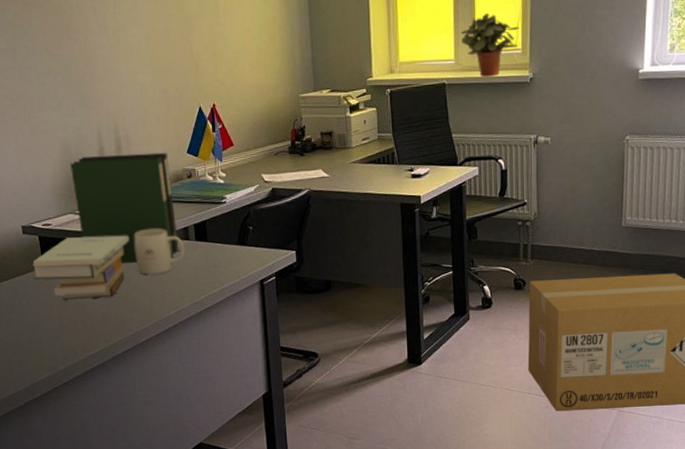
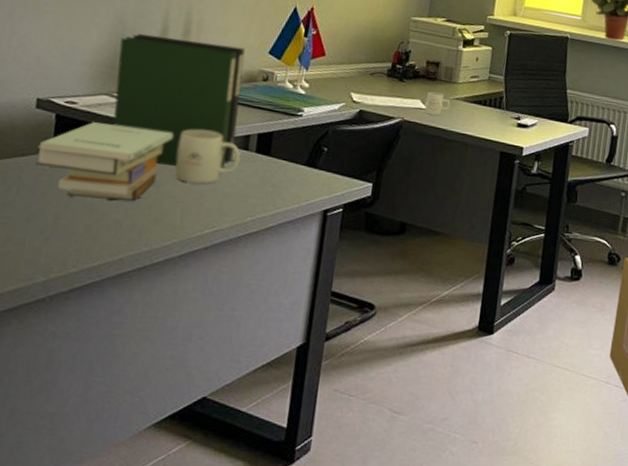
mug: none [326,159,349,181] -> present [424,91,451,116]

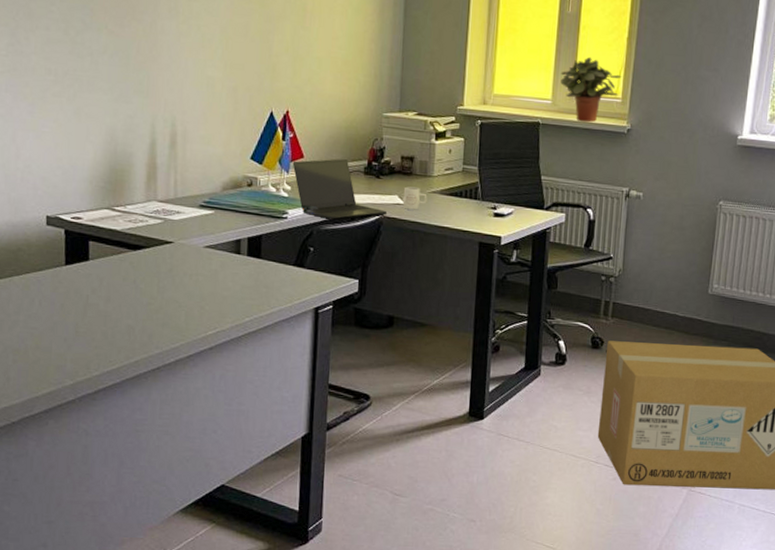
books: present [35,122,174,202] -> none [51,235,172,308]
binder: present [112,33,245,168] -> none [114,147,229,273]
mug: present [175,129,241,184] -> none [175,236,234,289]
laptop: none [312,58,409,122] -> present [292,159,388,221]

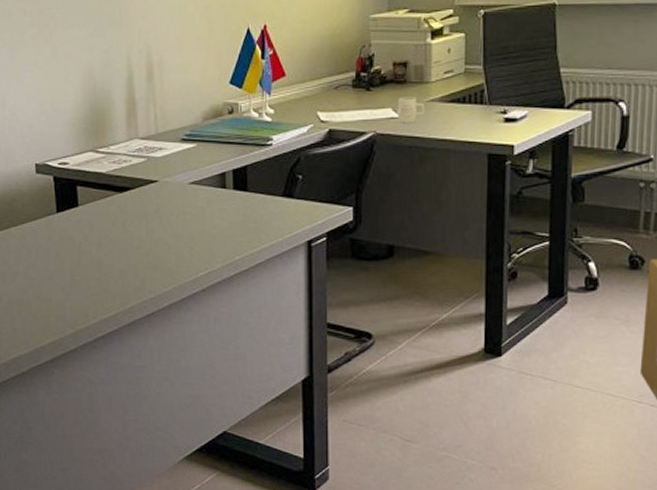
laptop: present [292,159,388,221] -> none [274,73,381,143]

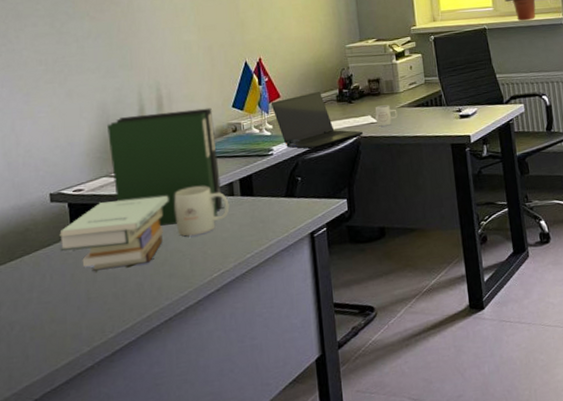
books: none [44,179,156,252] -> present [58,195,169,271]
binder: none [94,82,213,213] -> present [107,107,223,226]
mug: none [162,173,220,228] -> present [174,186,230,237]
laptop: none [274,73,381,143] -> present [270,92,364,149]

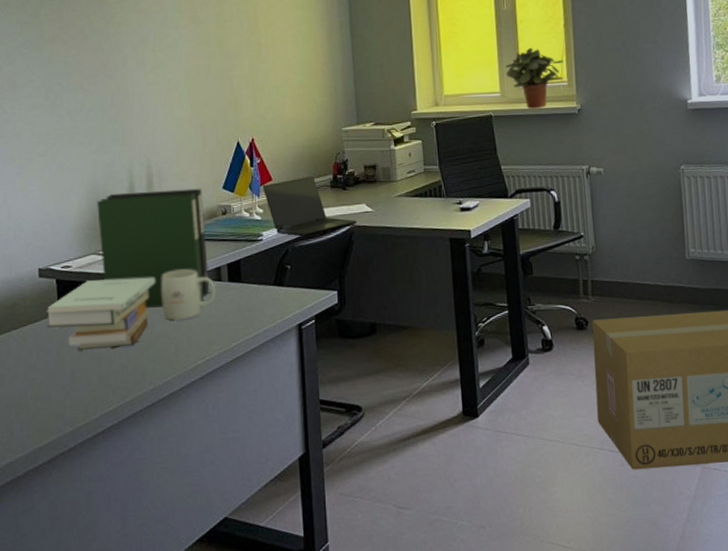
mug: present [374,105,398,127] -> none [370,193,394,216]

